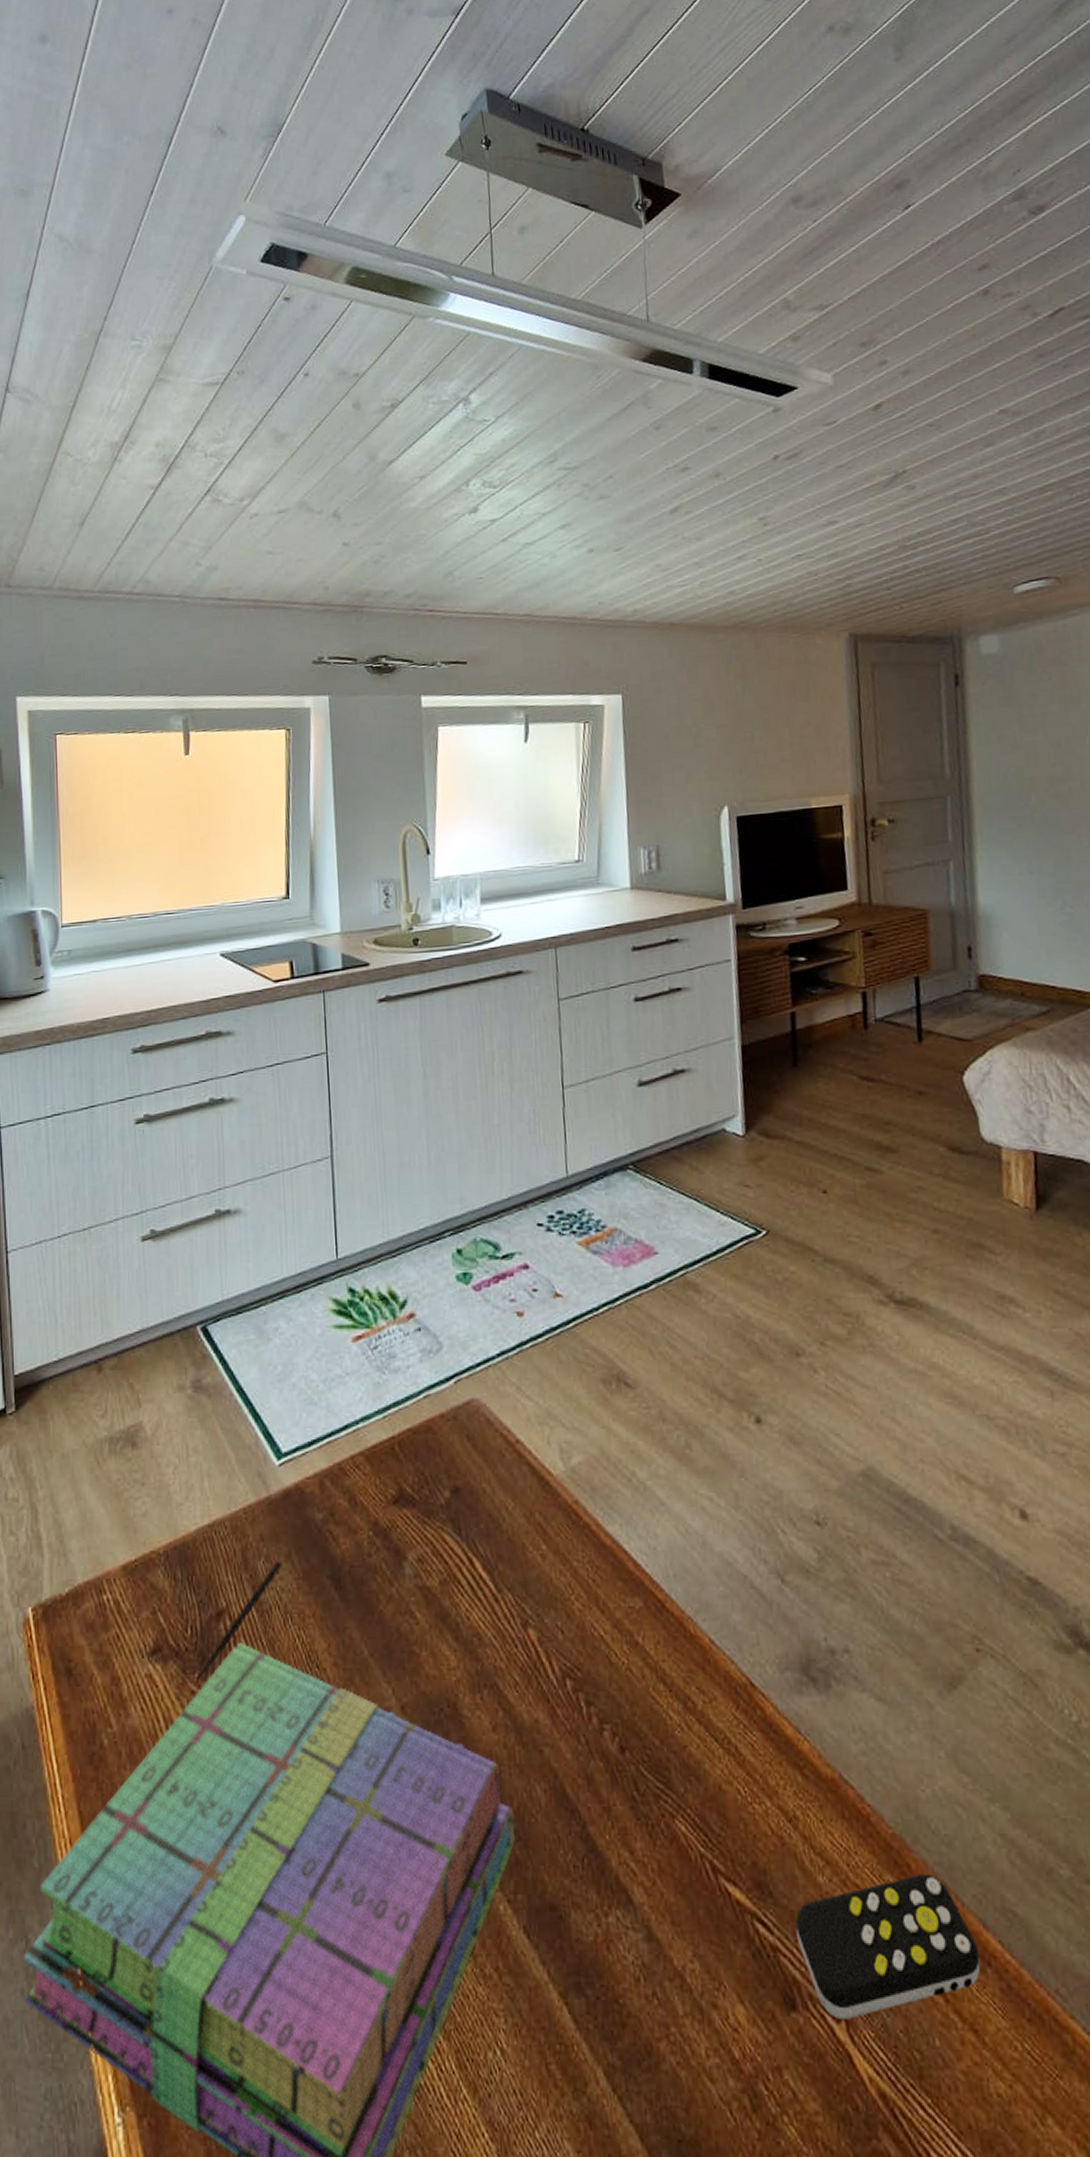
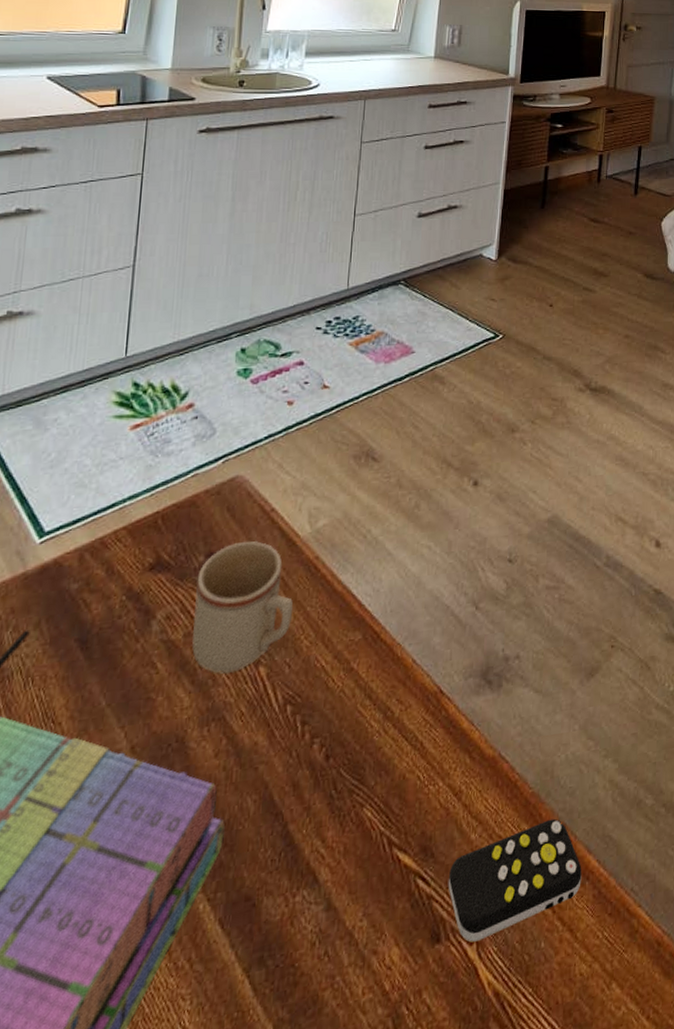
mug: none [445,1476,557,1634] -> present [191,540,293,674]

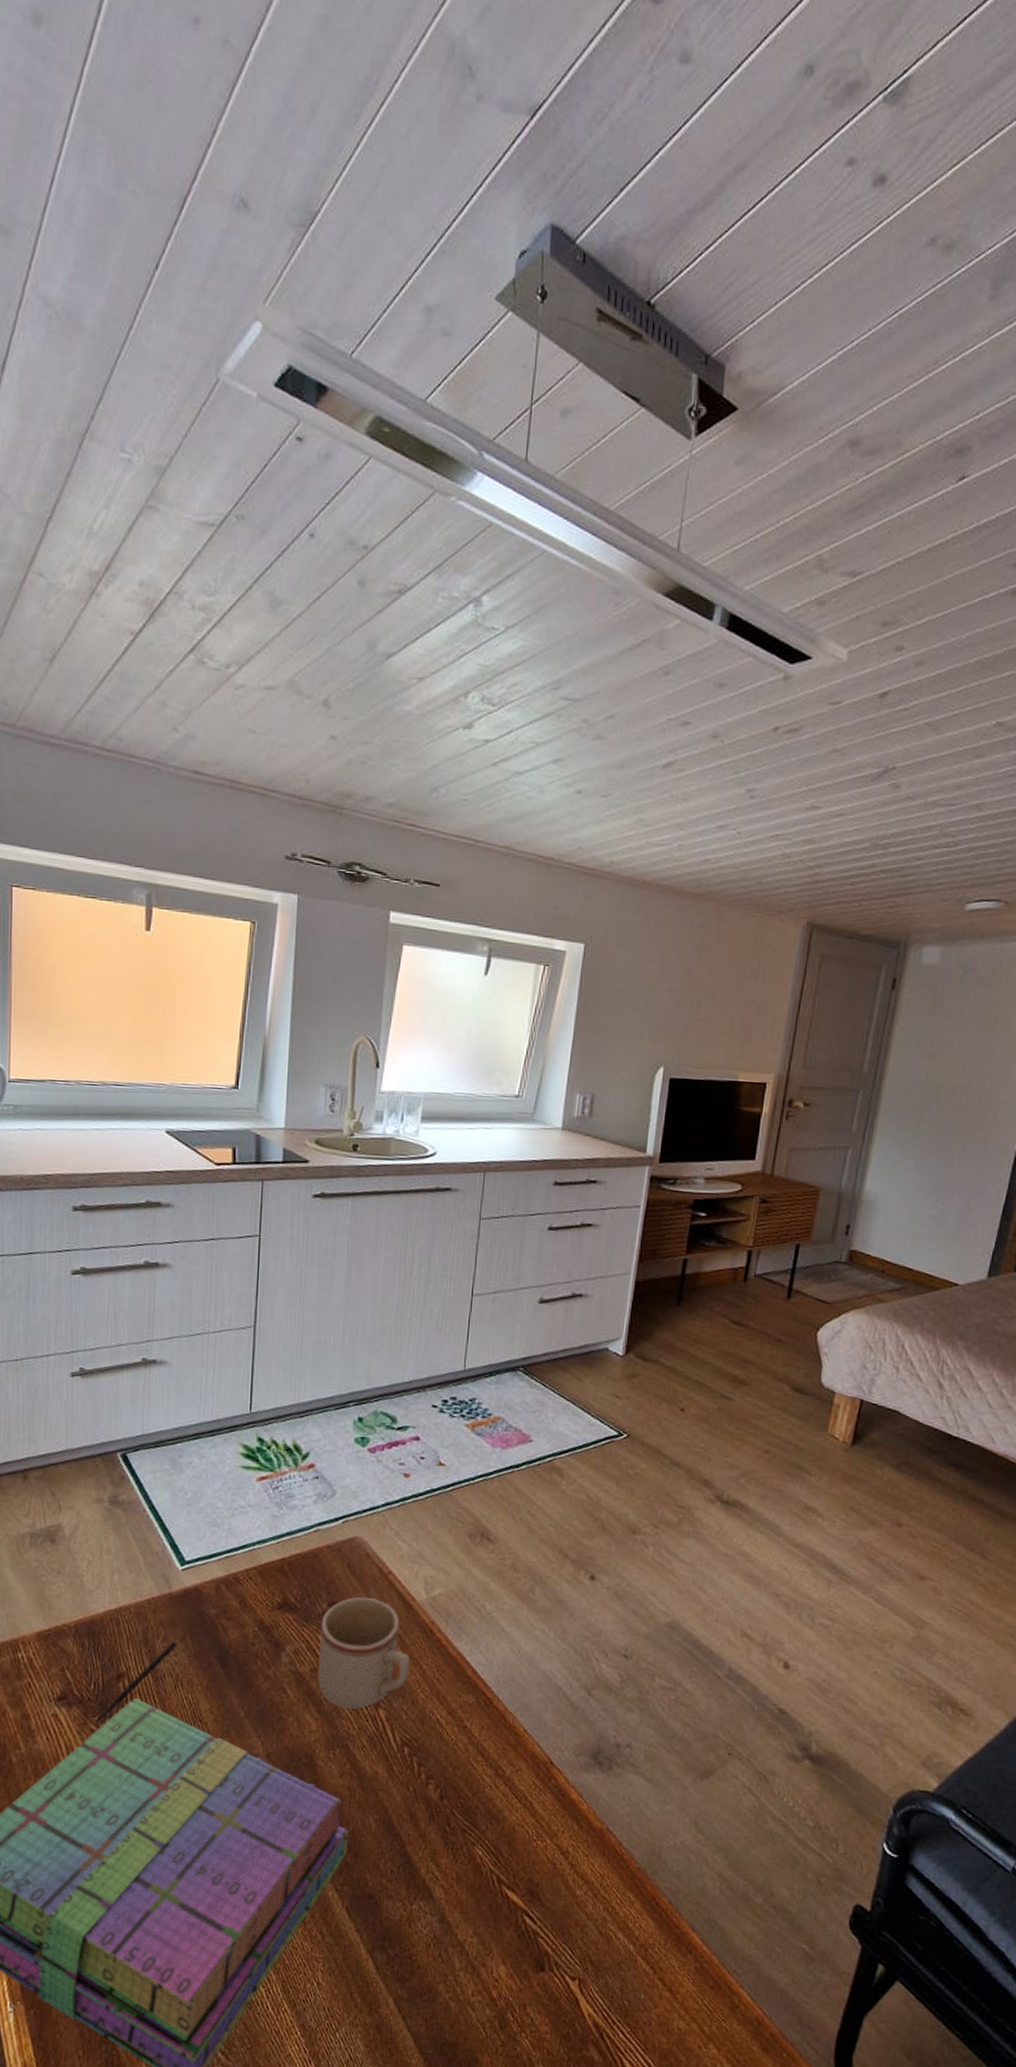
remote control: present [448,818,582,943] -> none [553,1894,685,1979]

